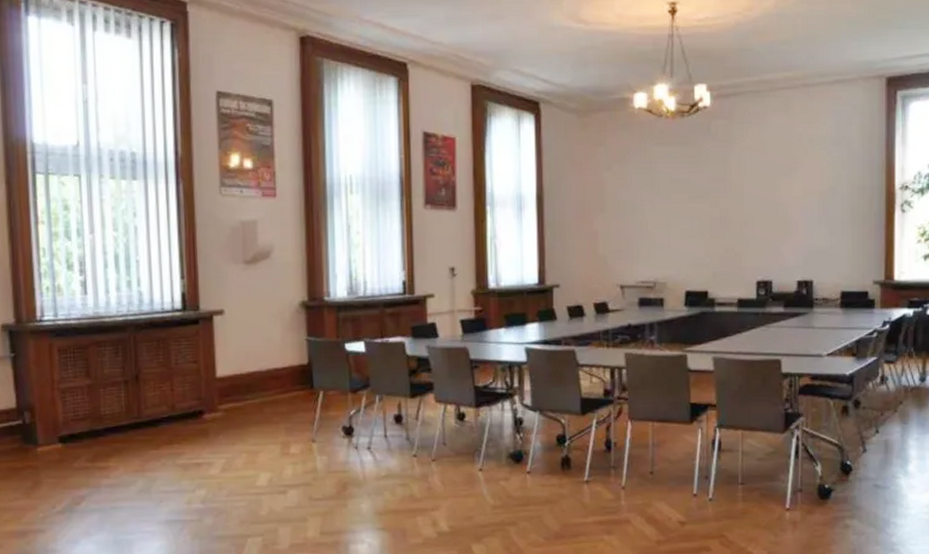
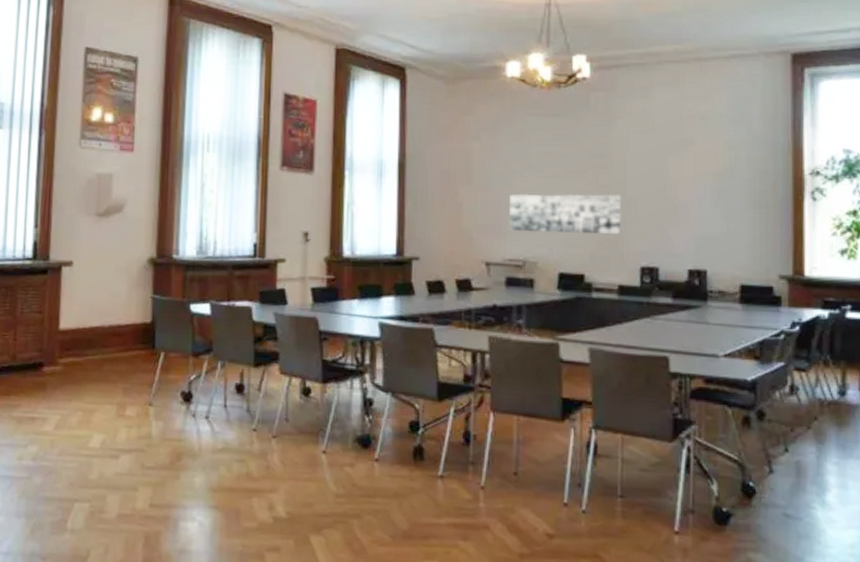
wall art: none [639,216,740,256] -> present [508,193,622,234]

